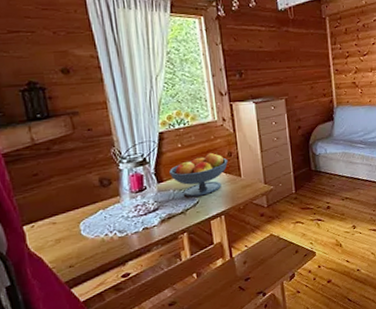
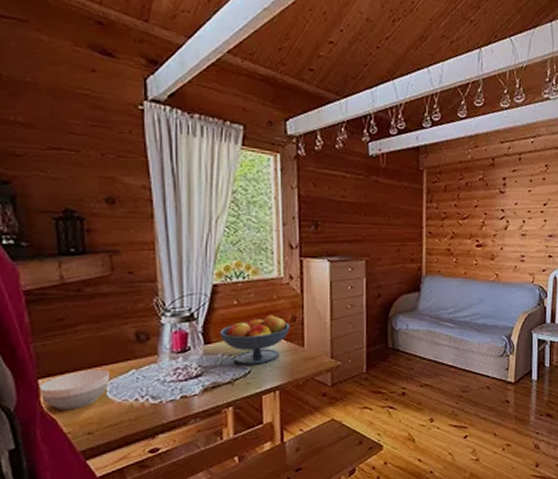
bowl: none [24,212,83,250] -> present [39,369,110,411]

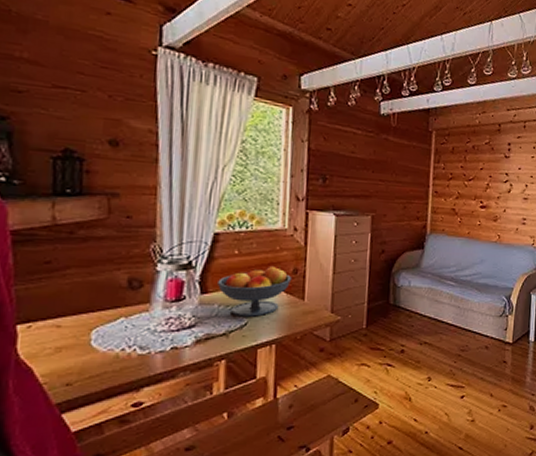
bowl: present [39,369,110,411] -> none [16,316,97,359]

